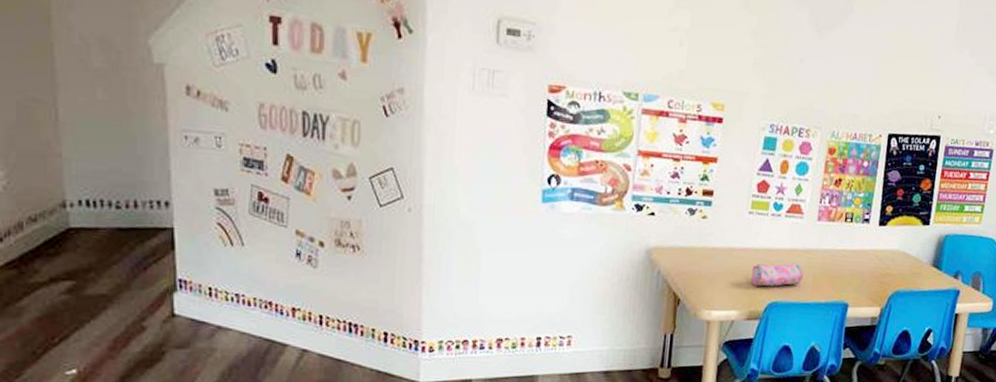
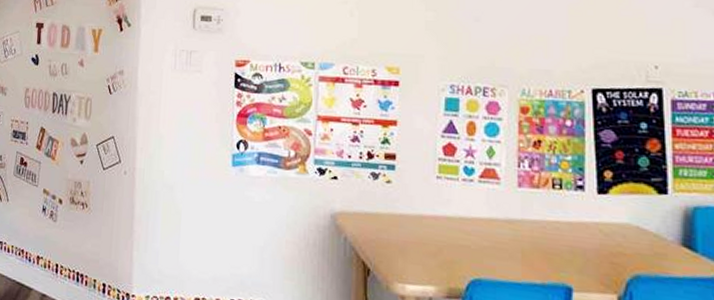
pencil case: present [751,263,804,287] -> none [447,233,509,261]

